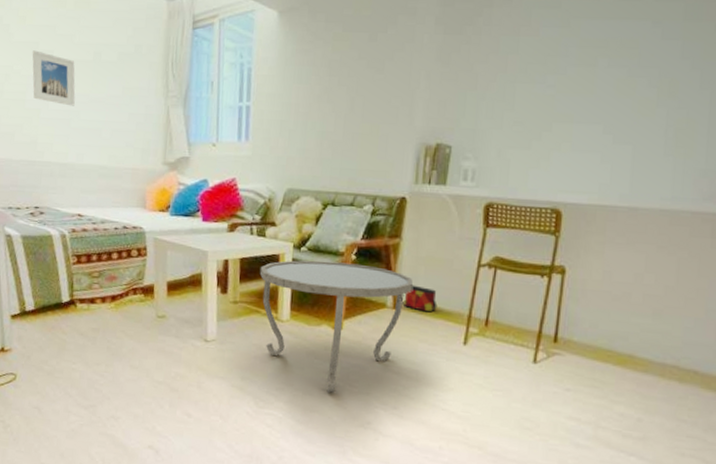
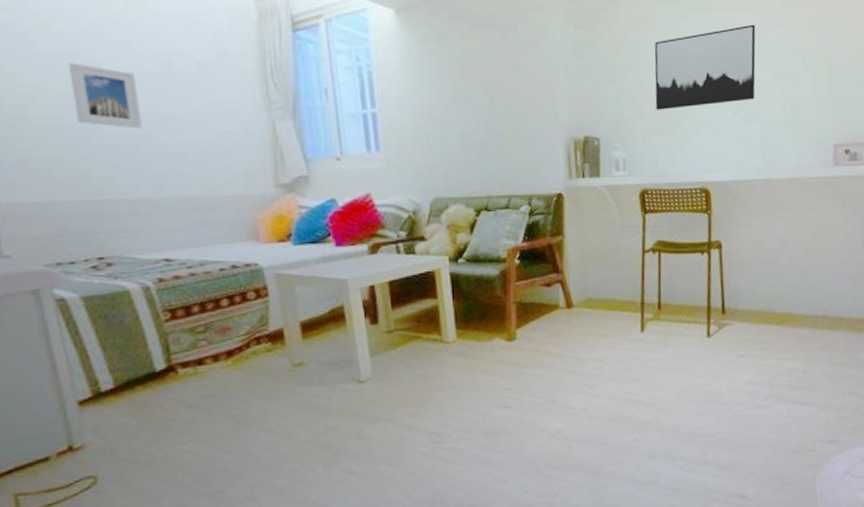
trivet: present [259,260,413,393] -> none [414,268,583,409]
bag: present [401,284,438,313] -> none [573,280,610,306]
wall art: none [516,34,648,123] -> present [654,24,756,110]

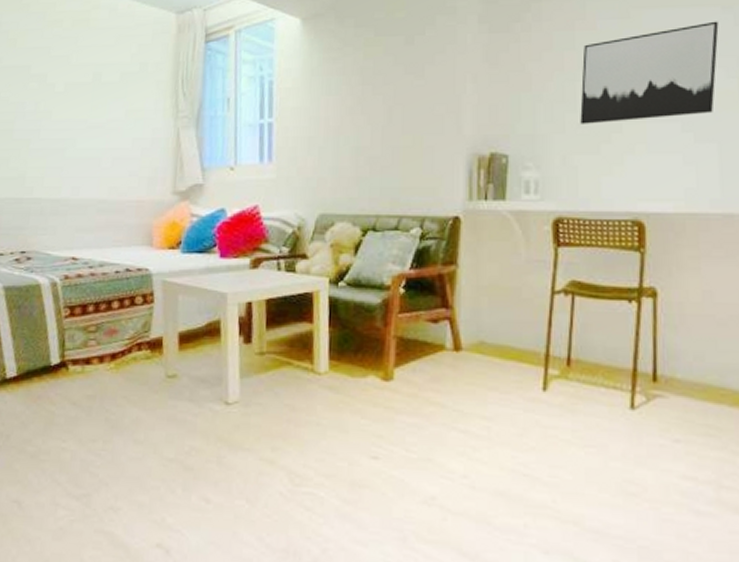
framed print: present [68,63,141,129] -> none [22,75,72,134]

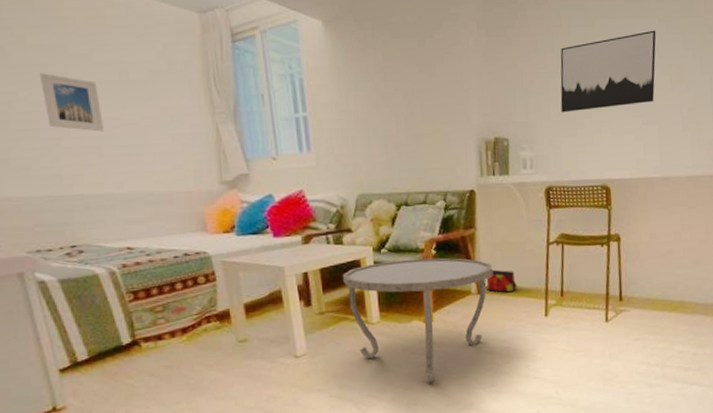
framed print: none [22,75,72,134] -> present [39,73,104,132]
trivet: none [290,297,475,461] -> present [342,257,492,383]
bag: none [463,320,507,353] -> present [484,269,517,293]

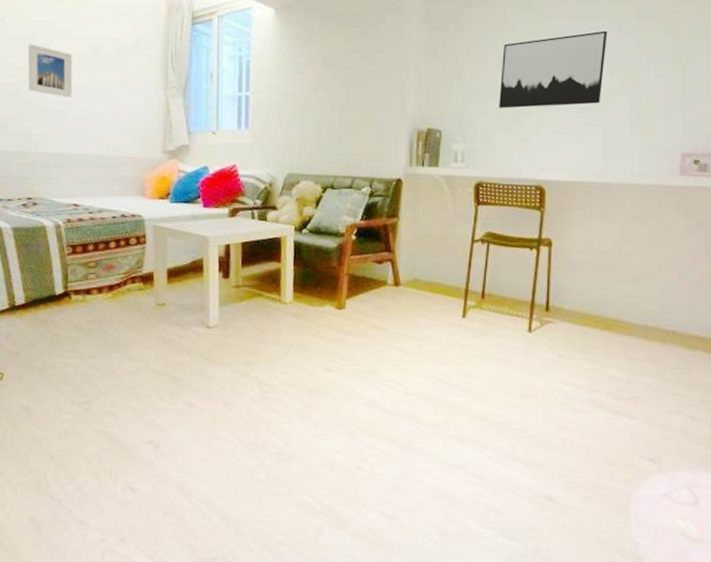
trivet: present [342,257,492,383] -> none [261,242,411,373]
bag: present [484,269,517,293] -> none [401,262,436,288]

